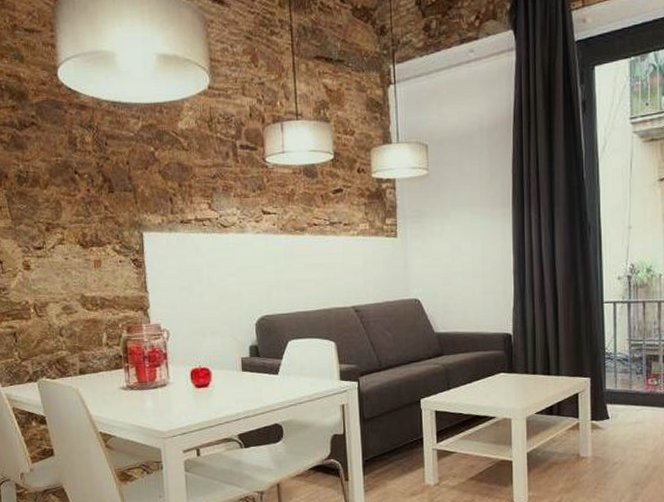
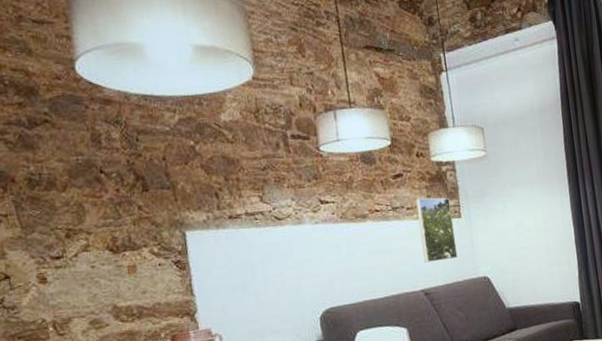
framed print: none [353,214,390,280] -> present [415,197,458,263]

